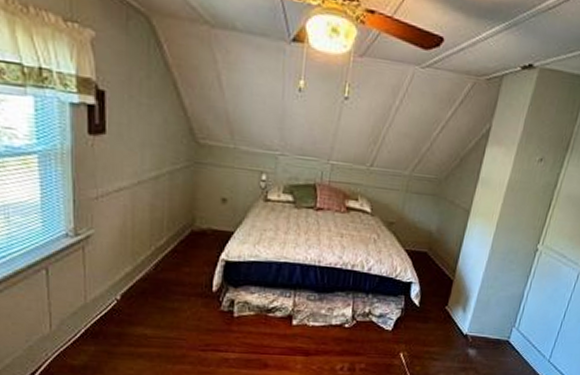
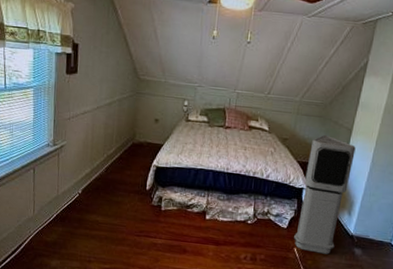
air purifier: none [400,216,474,358] -> present [294,134,356,255]

